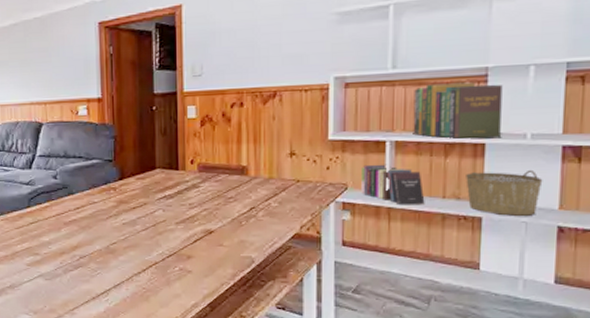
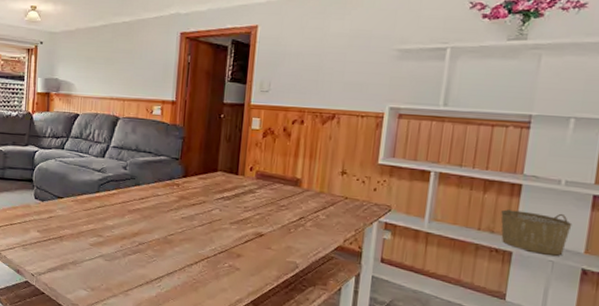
books: present [361,164,425,204] -> none [403,190,462,233]
books: present [413,82,503,139] -> none [456,124,544,180]

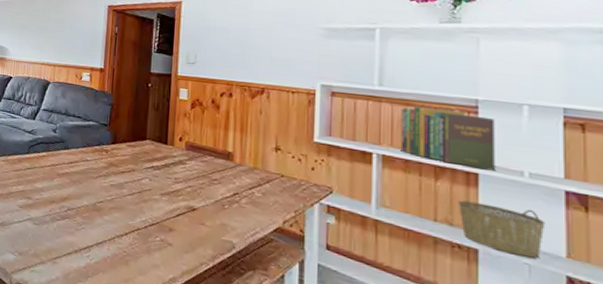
books: none [456,124,544,180] -> present [400,106,495,170]

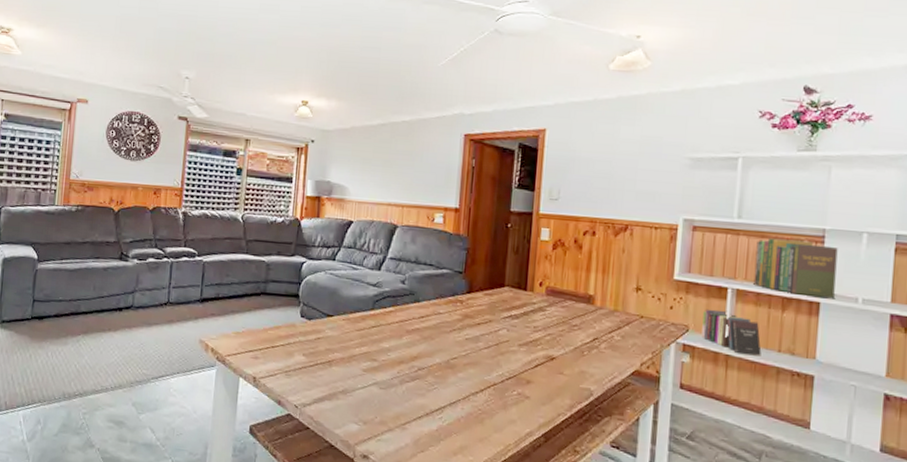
books: none [347,172,415,223] -> present [701,309,762,355]
basket: present [459,199,546,259] -> none [800,328,872,380]

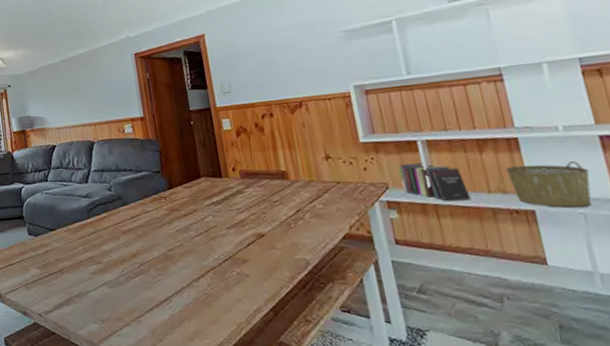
books: present [753,238,838,298] -> none [433,82,531,135]
basket: none [800,328,872,380] -> present [506,160,592,208]

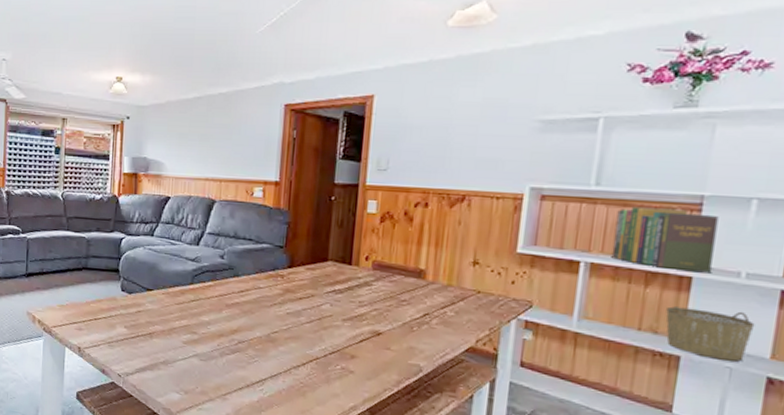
books: present [398,162,471,201] -> none [547,283,618,333]
books: none [433,82,531,135] -> present [611,206,719,272]

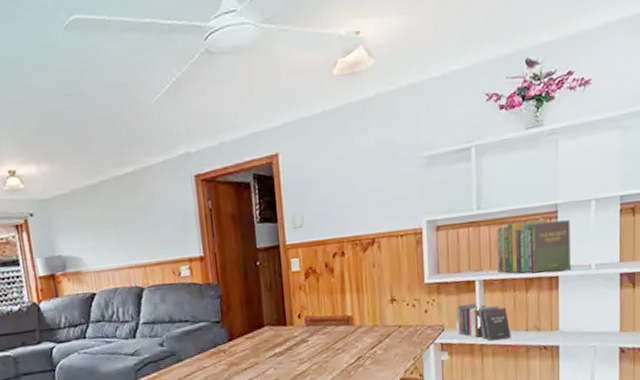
books: none [547,283,618,333] -> present [456,302,511,341]
basket: present [666,305,755,362] -> none [544,297,606,342]

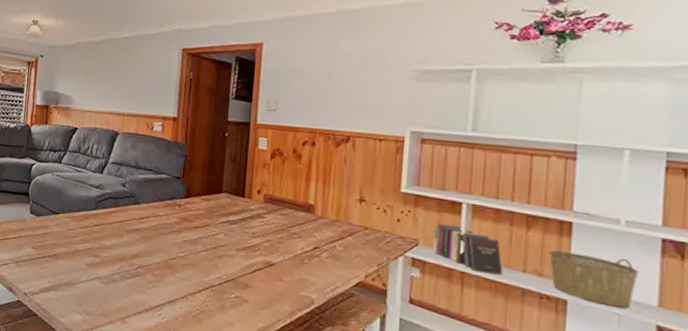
books: present [497,218,570,274] -> none [492,152,593,218]
basket: none [544,297,606,342] -> present [549,249,639,308]

